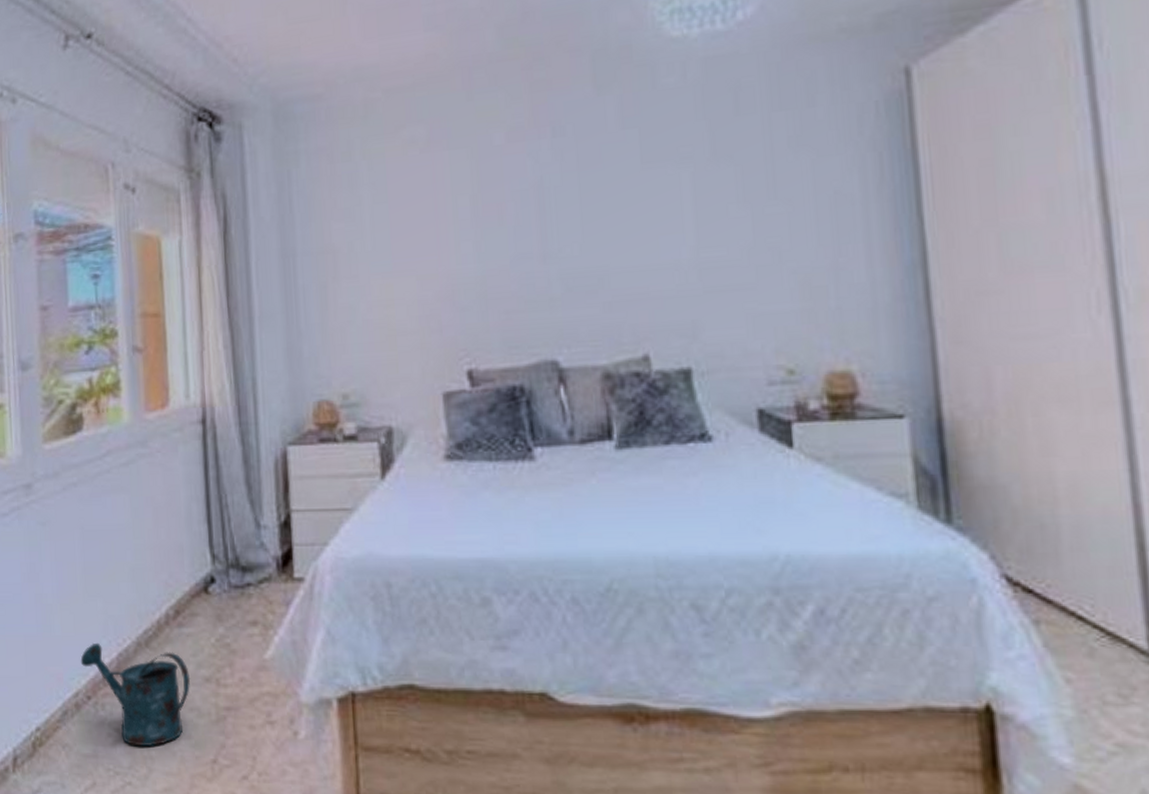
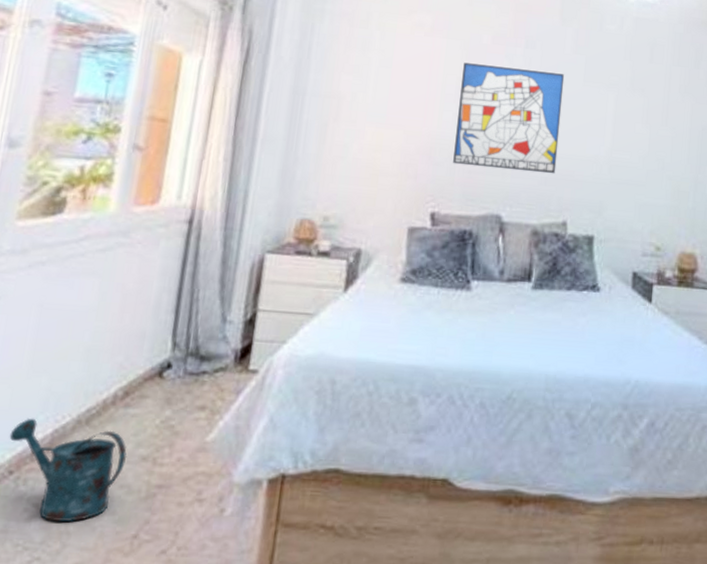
wall art: none [475,160,622,306] -> present [453,62,565,174]

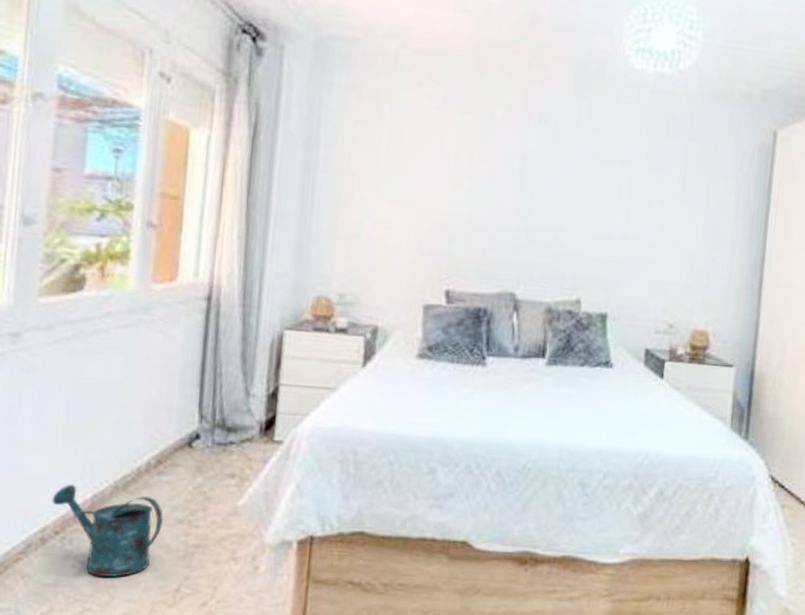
wall art: present [453,62,565,174] -> none [466,137,579,252]

